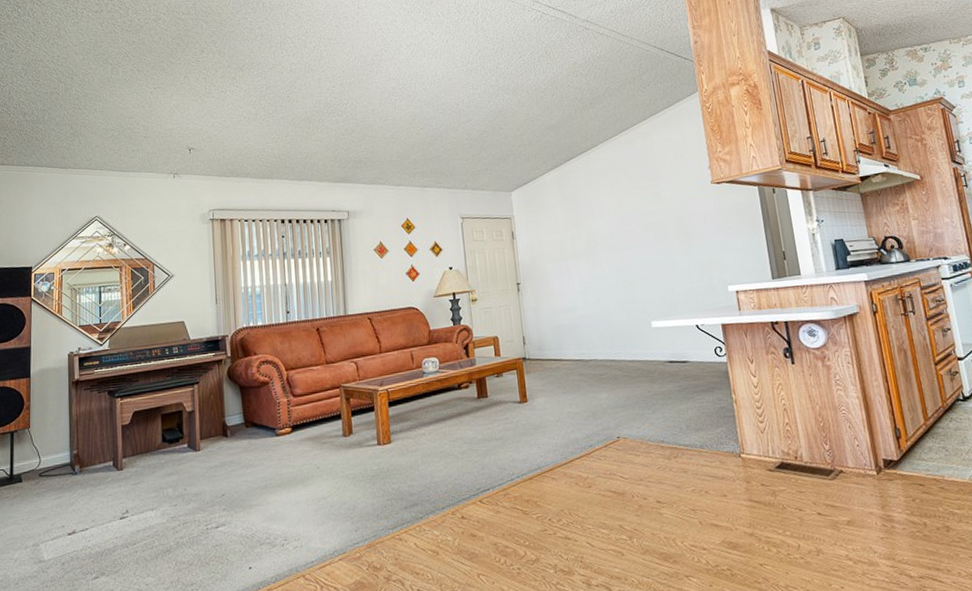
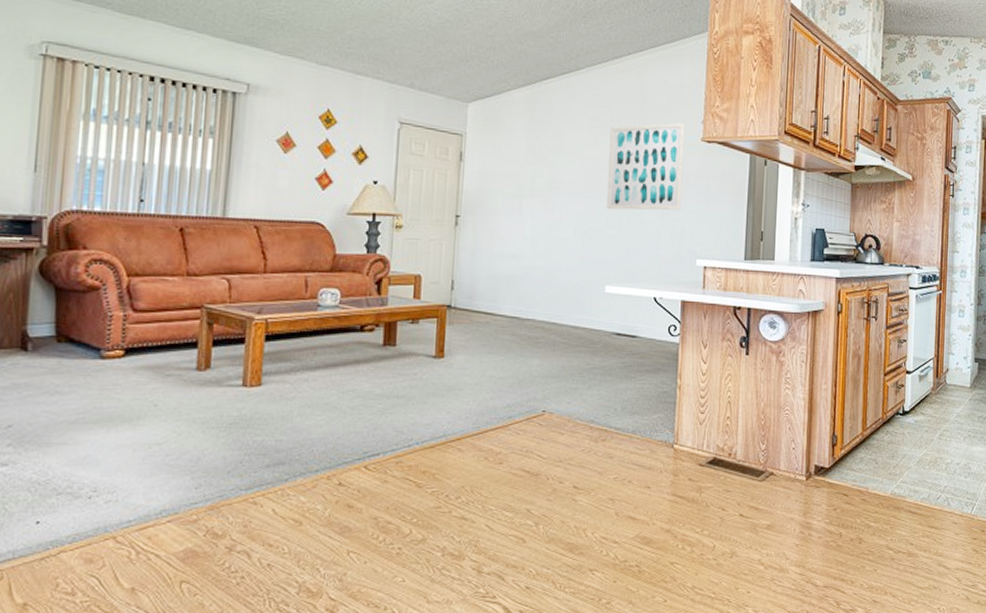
wall art: none [630,172,705,256] -> present [606,122,686,211]

